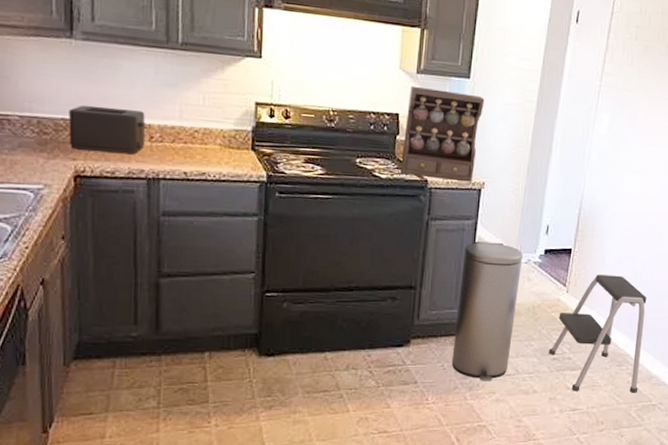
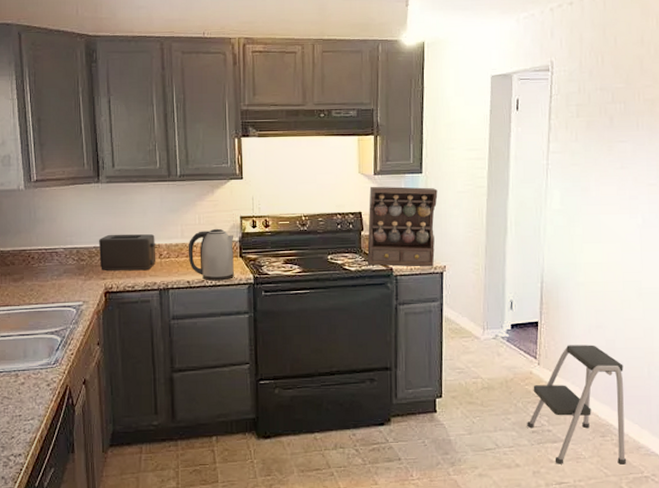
kettle: none [186,112,245,176] -> present [188,228,235,281]
pedal bin: present [452,241,523,381] -> none [431,321,491,456]

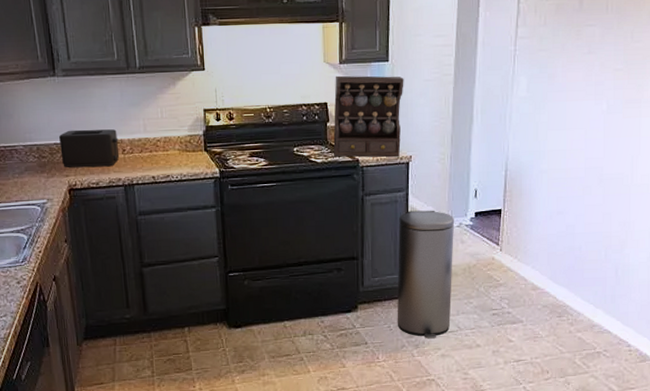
kettle: present [188,228,235,281] -> none [151,122,200,176]
pedal bin: none [431,321,491,456] -> present [397,210,455,339]
step stool: present [527,345,627,465] -> none [488,230,582,344]

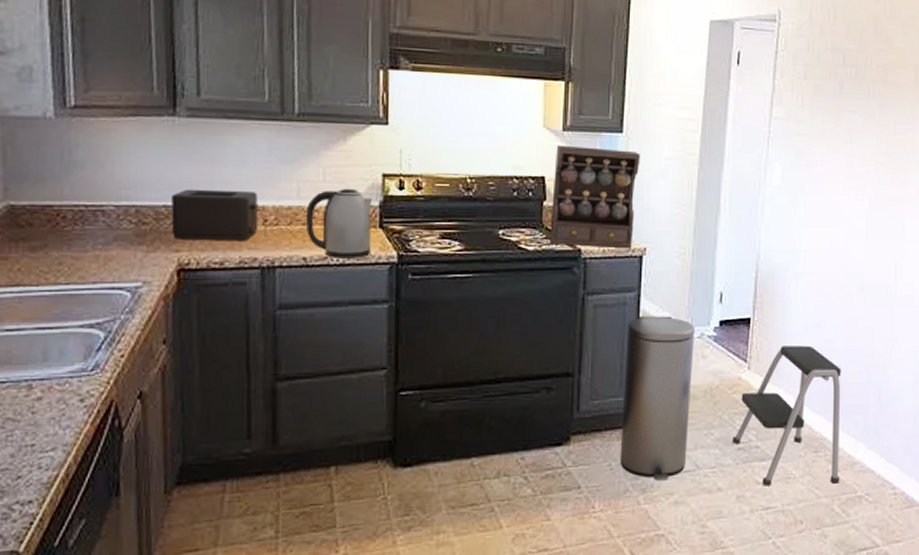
kettle: none [151,122,200,176] -> present [305,188,372,259]
step stool: none [488,230,582,344] -> present [732,345,841,486]

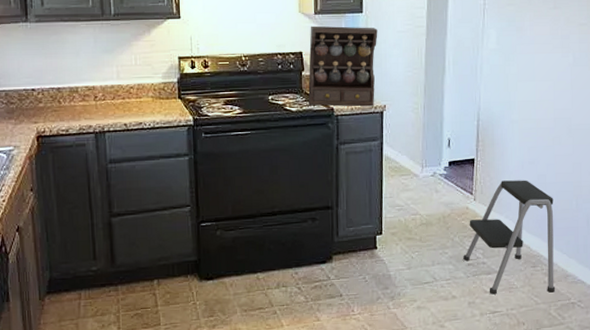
toaster: present [171,189,259,241] -> none [29,75,91,114]
kettle: present [305,188,372,259] -> none [124,69,174,124]
pedal bin: present [620,316,695,481] -> none [372,159,429,290]

